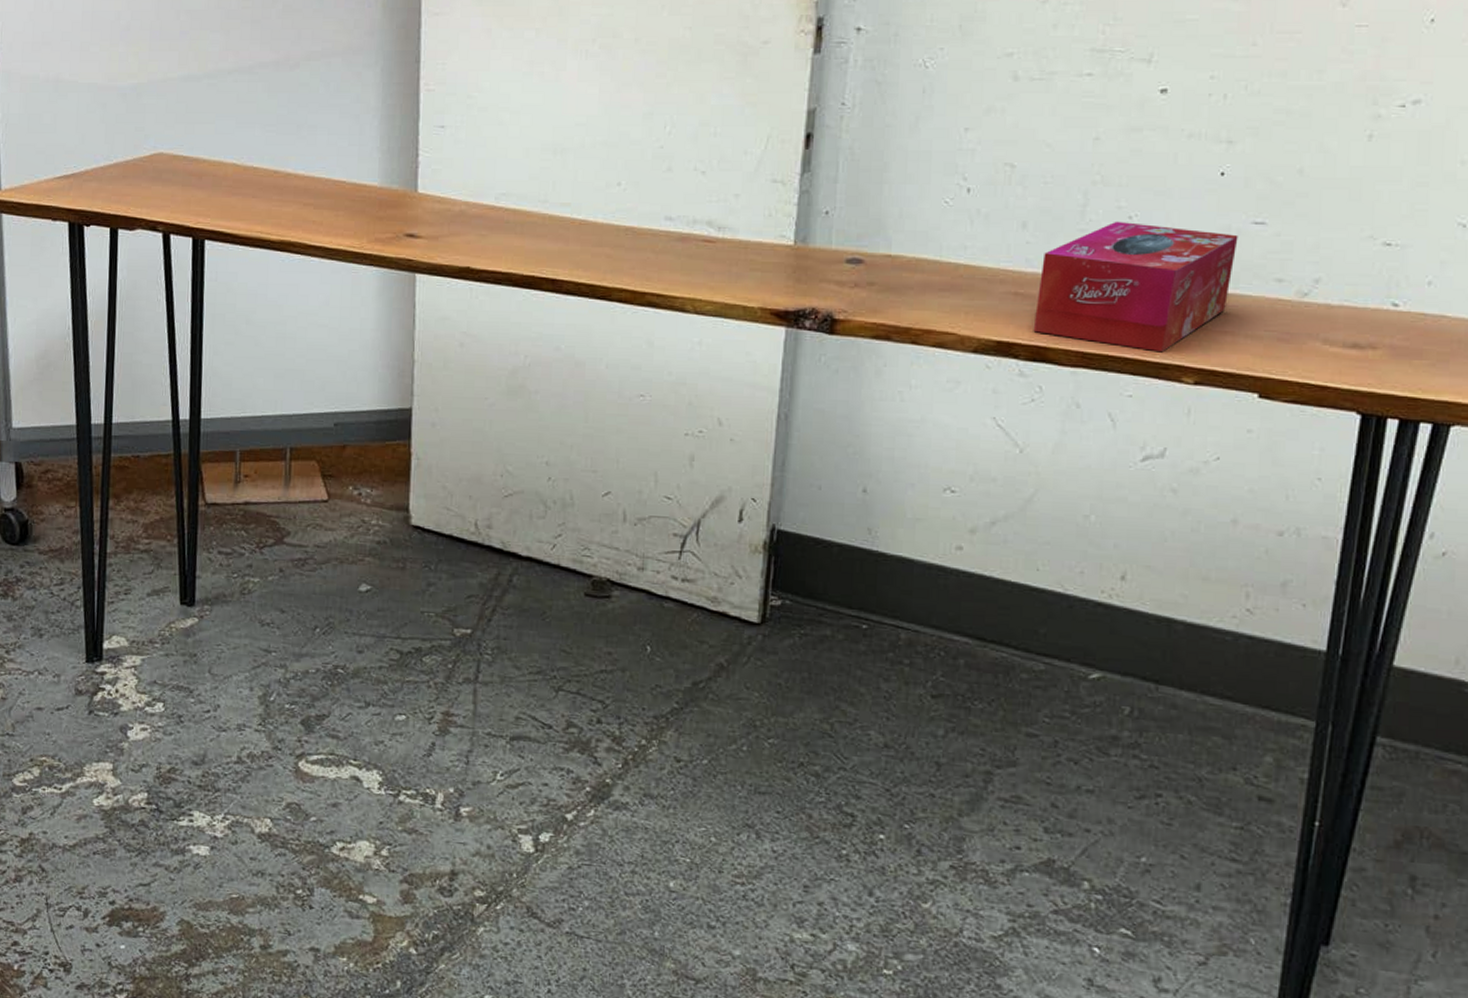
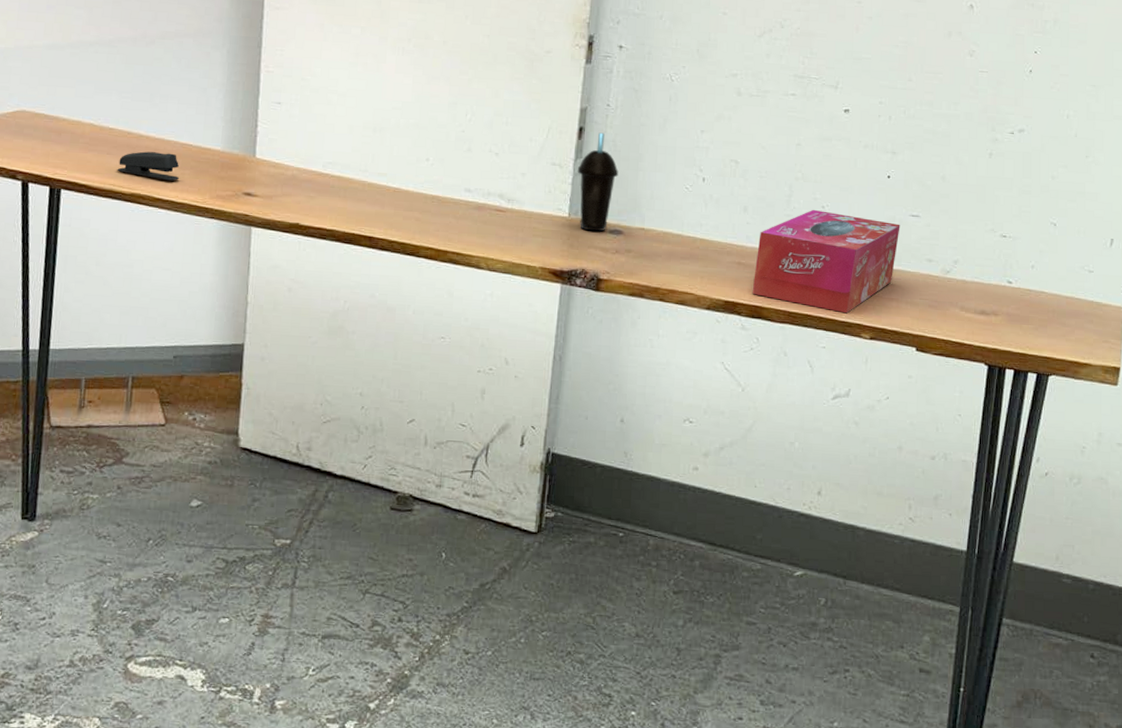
stapler: none [264,192,332,225] -> present [117,151,179,181]
cup: none [804,138,857,262] -> present [577,132,619,232]

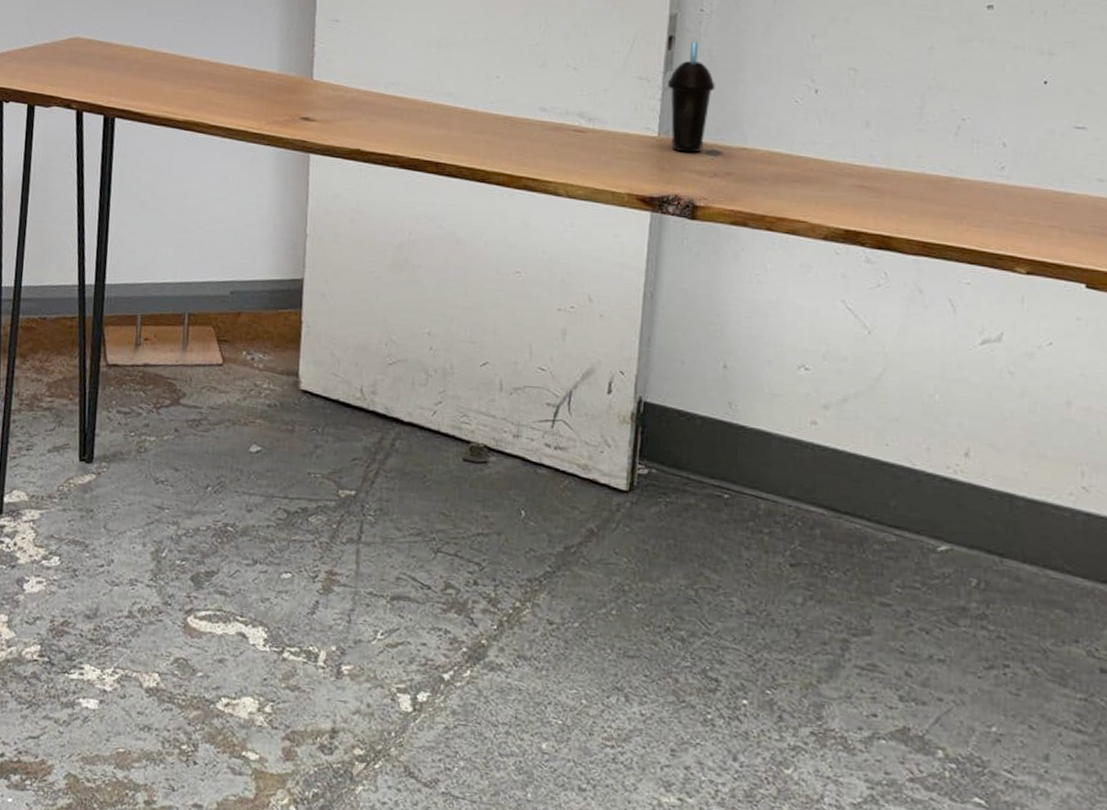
stapler: present [117,151,179,181] -> none [171,76,234,107]
tissue box: present [752,209,900,314] -> none [878,122,1062,244]

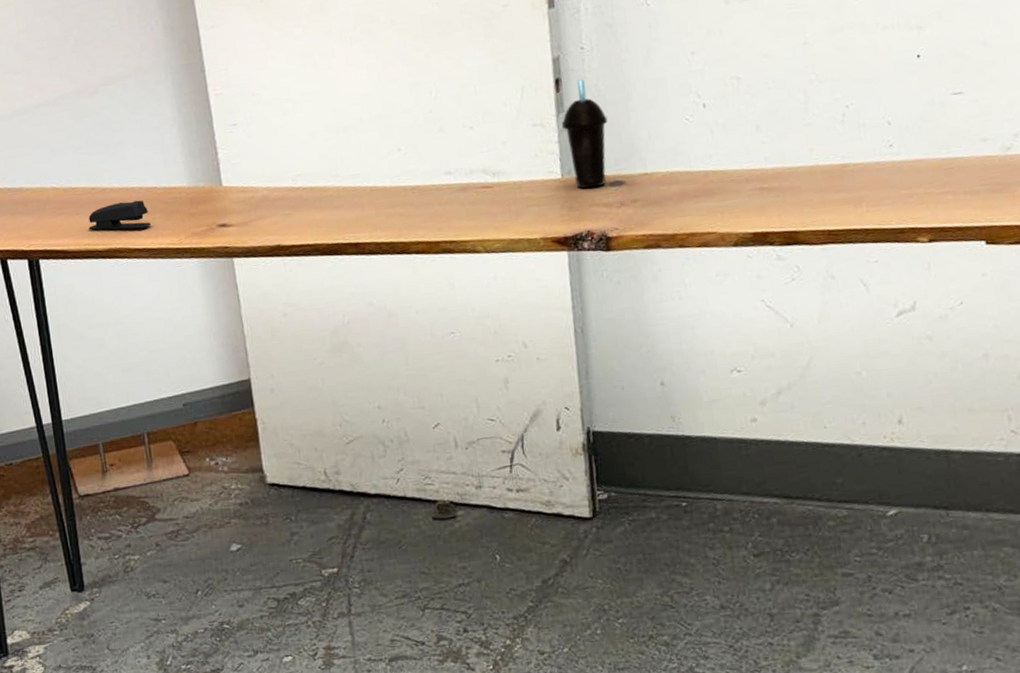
stapler: none [171,76,234,107] -> present [88,200,151,230]

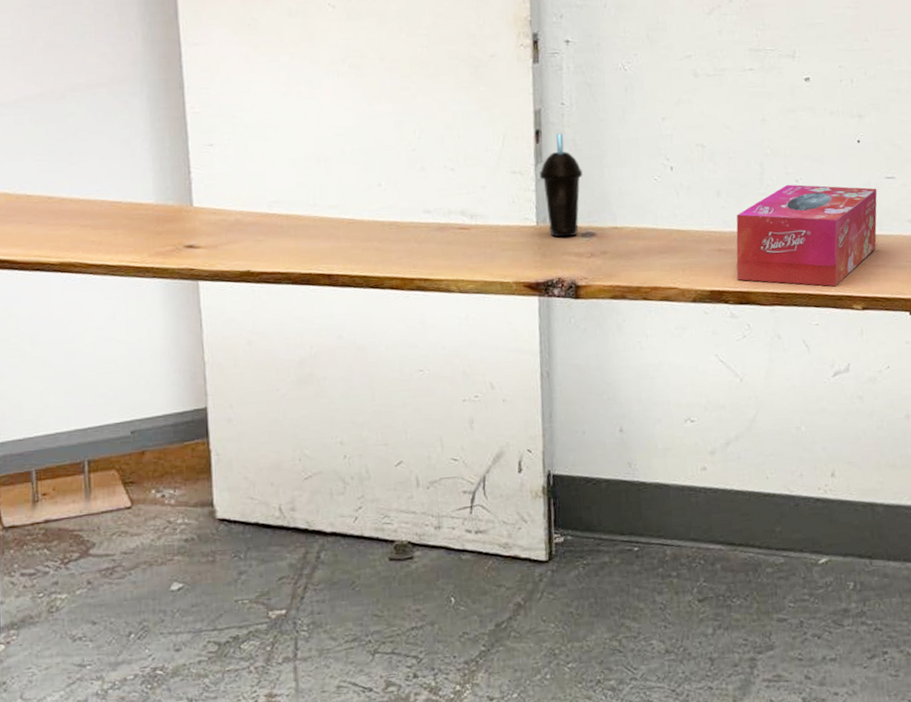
stapler: present [88,200,151,230] -> none [41,213,111,244]
tissue box: none [779,106,944,220] -> present [736,184,878,287]

